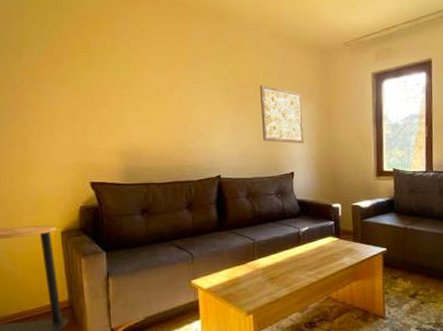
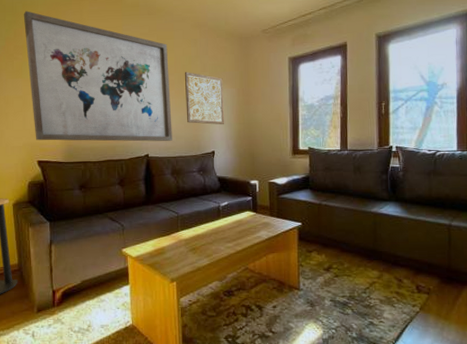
wall art: none [70,9,247,161] -> present [23,11,172,142]

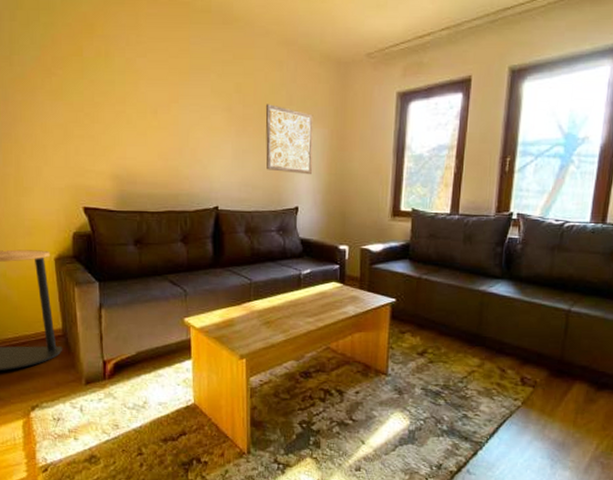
wall art: present [23,11,172,142] -> none [62,10,248,191]

